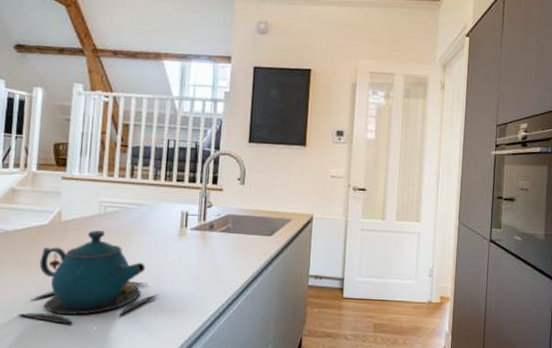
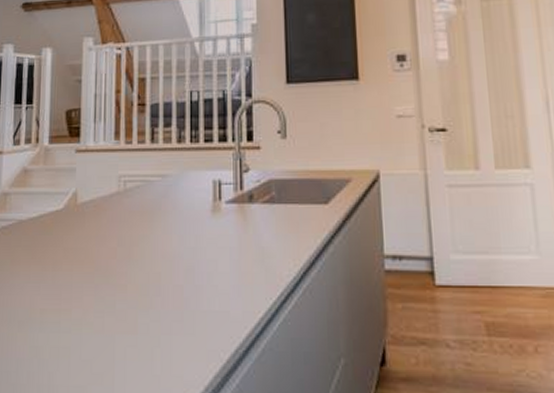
teapot: present [17,230,158,325] -> none [34,212,194,337]

